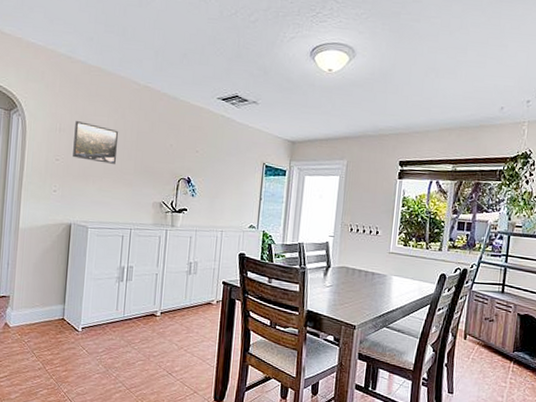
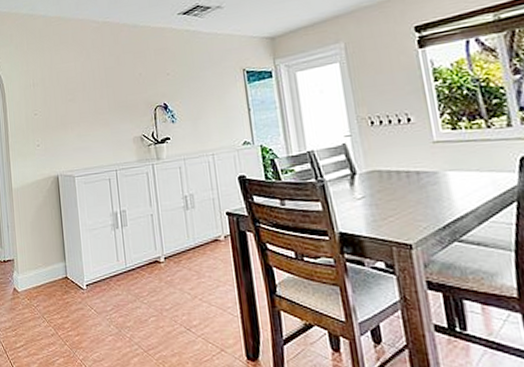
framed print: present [73,121,119,164] -> none [46,72,90,109]

